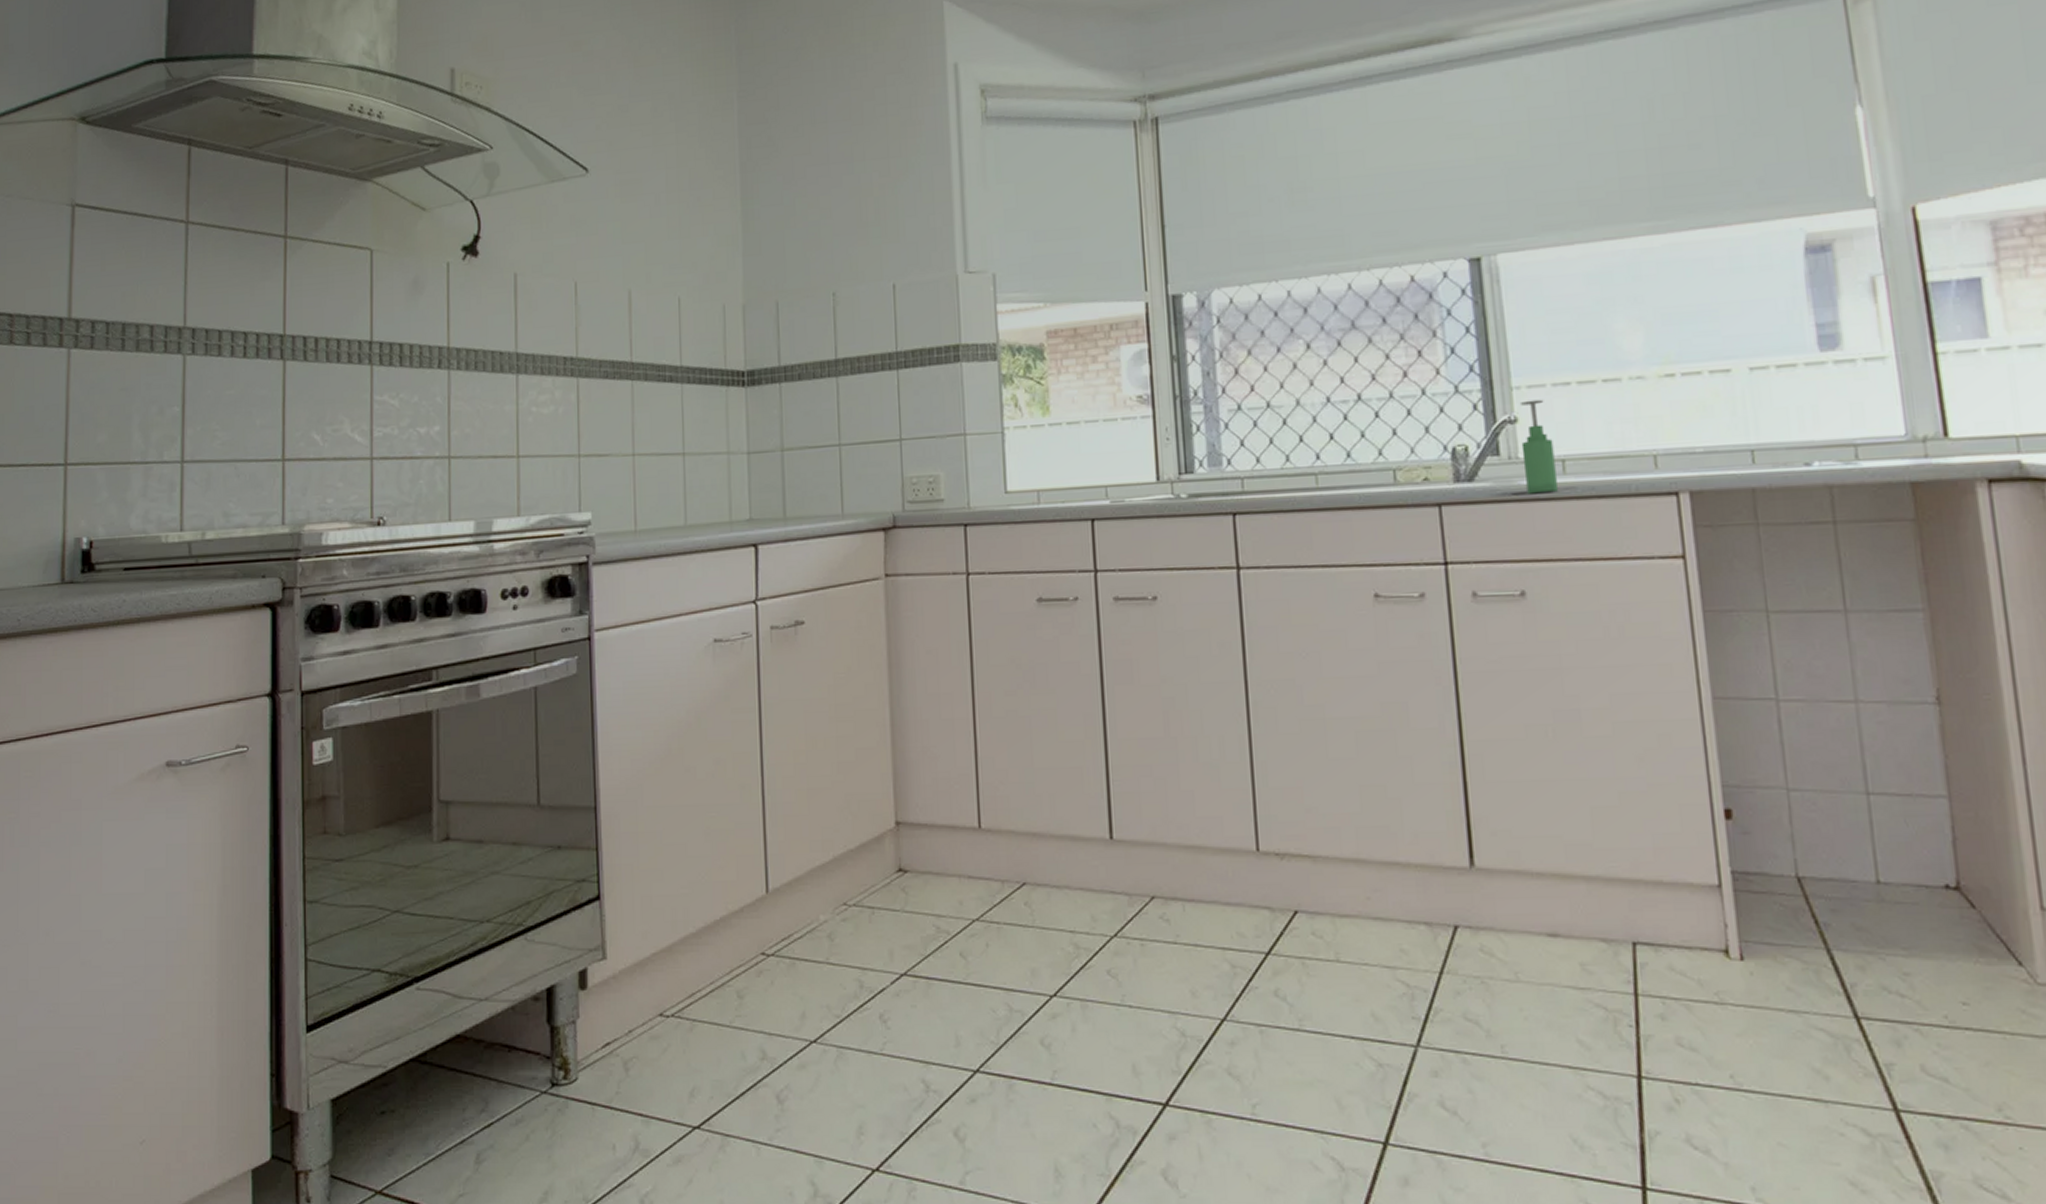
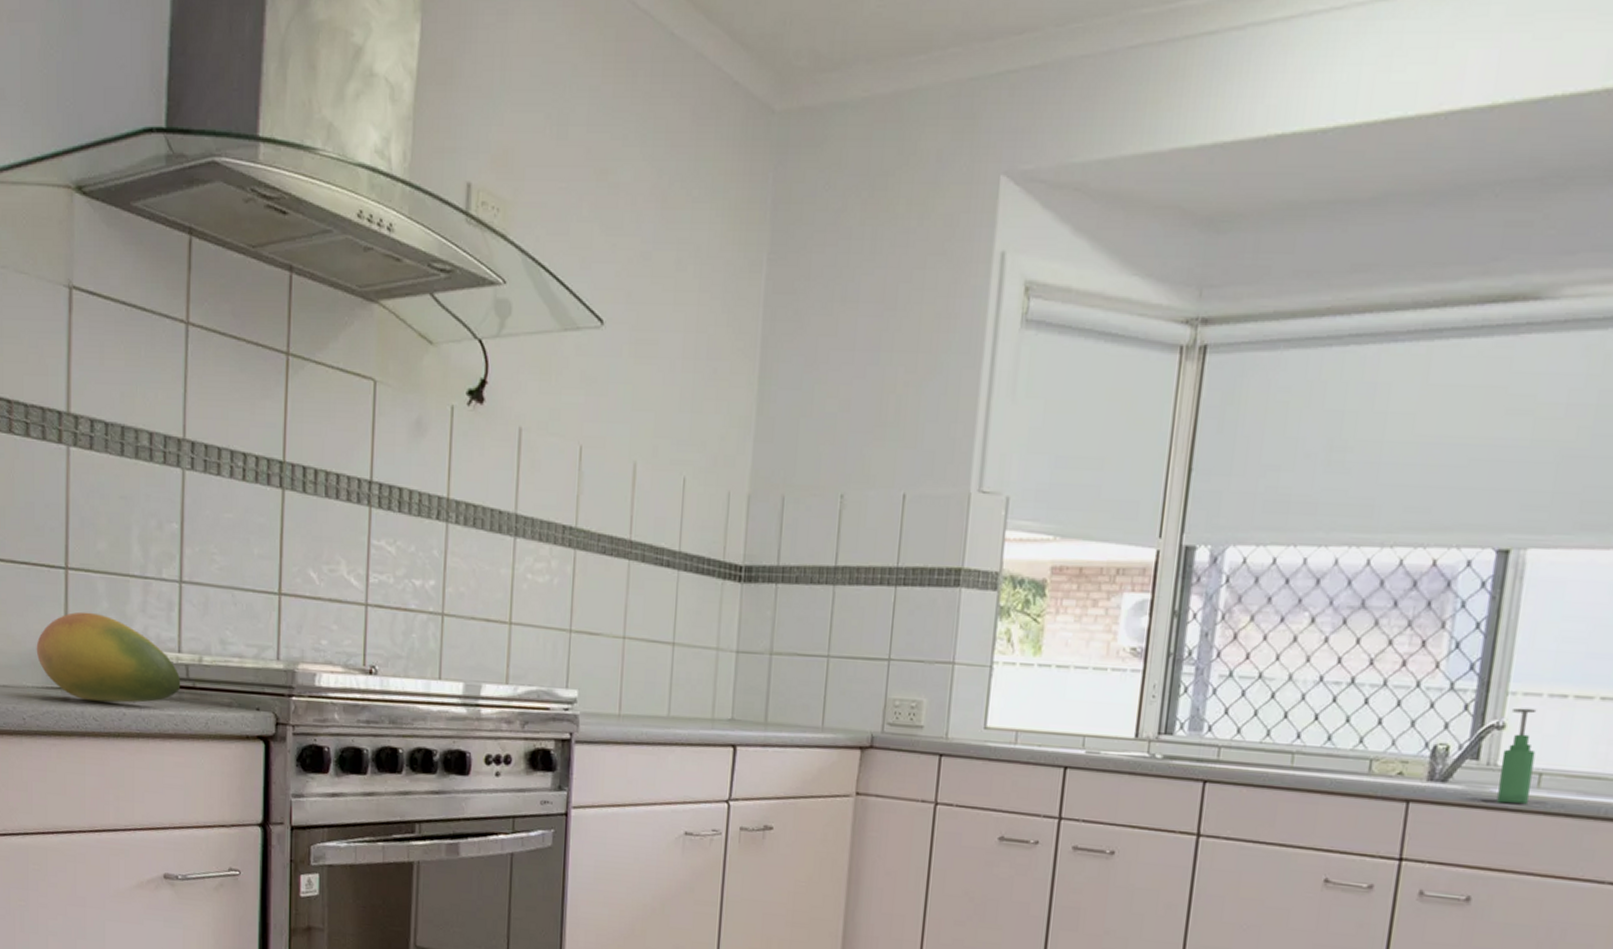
fruit: none [33,504,183,593] -> present [36,611,181,703]

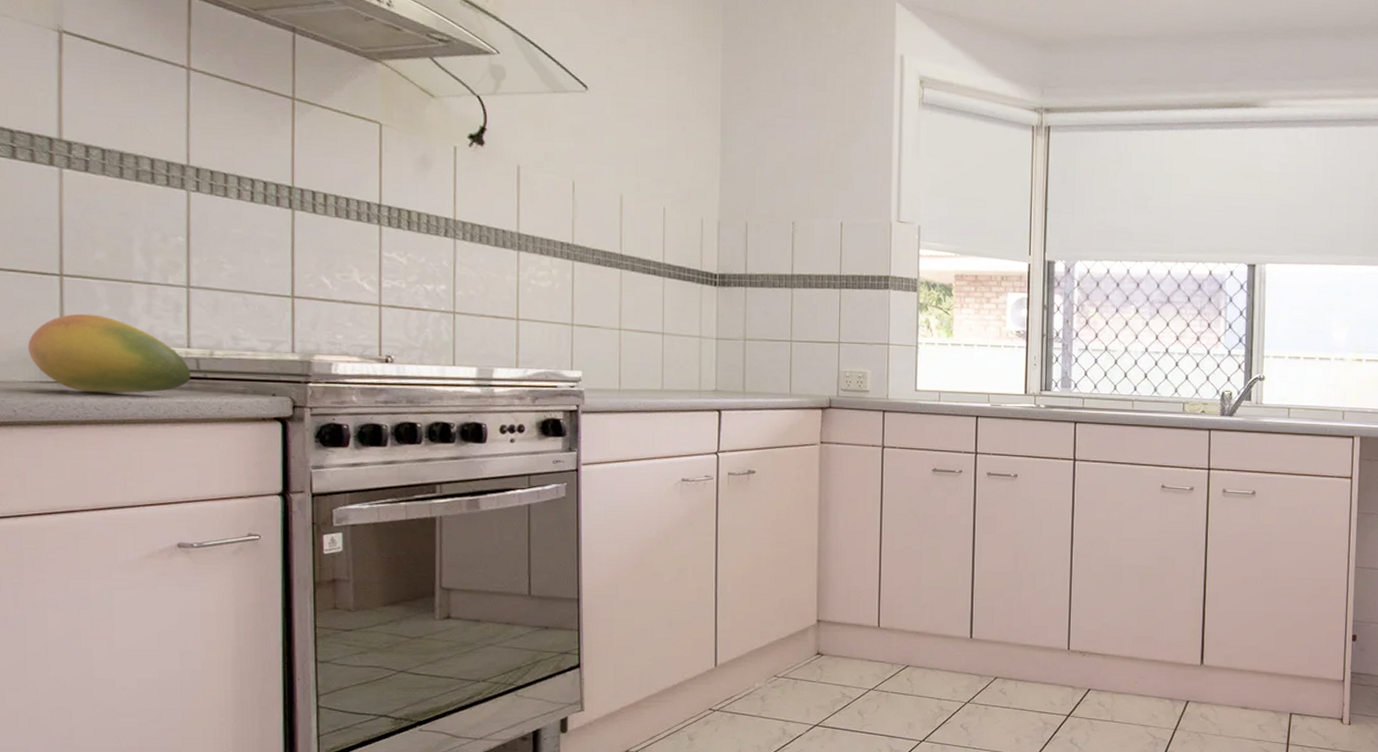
soap dispenser: present [1497,708,1537,805] -> none [1264,366,1285,429]

